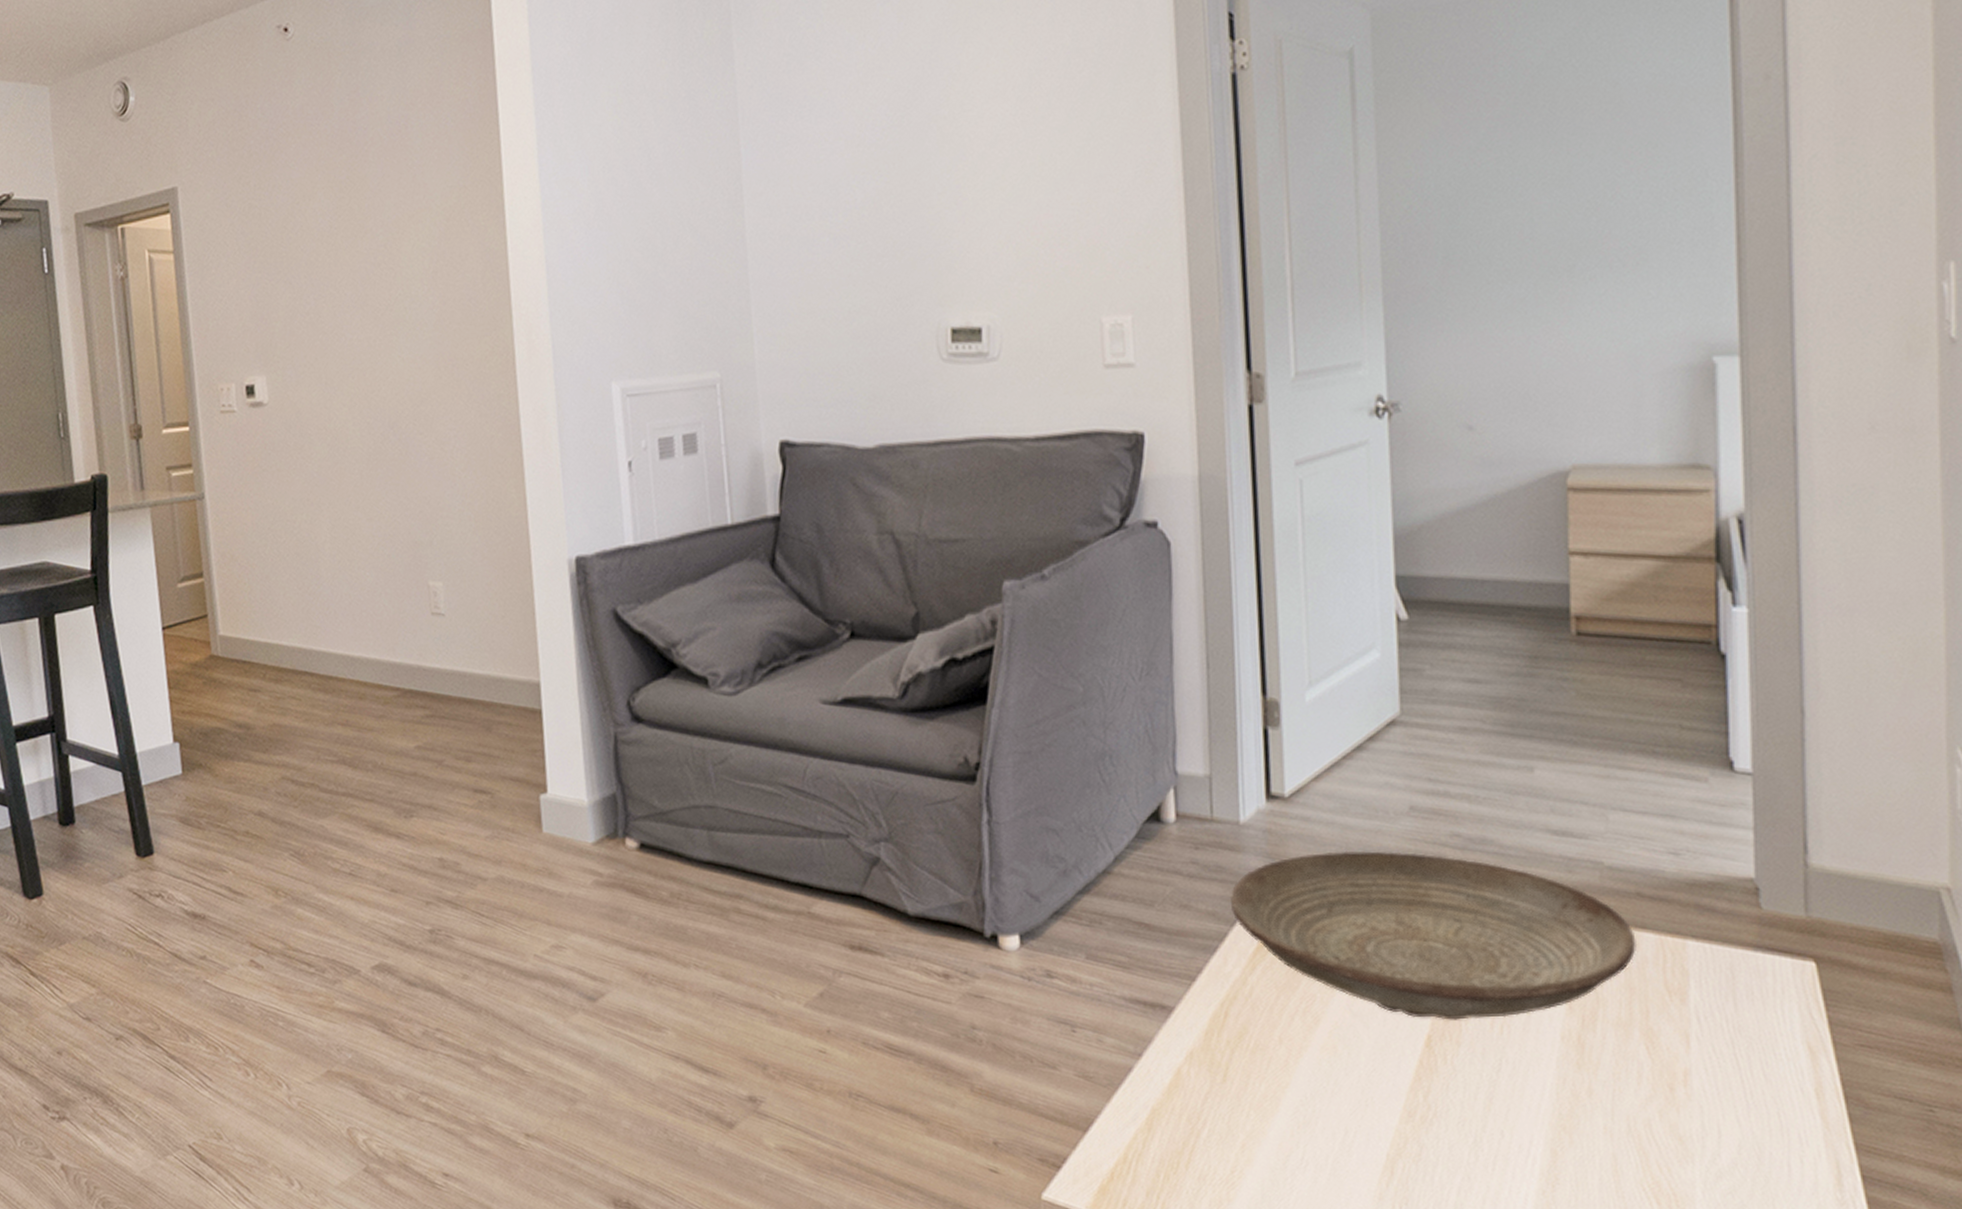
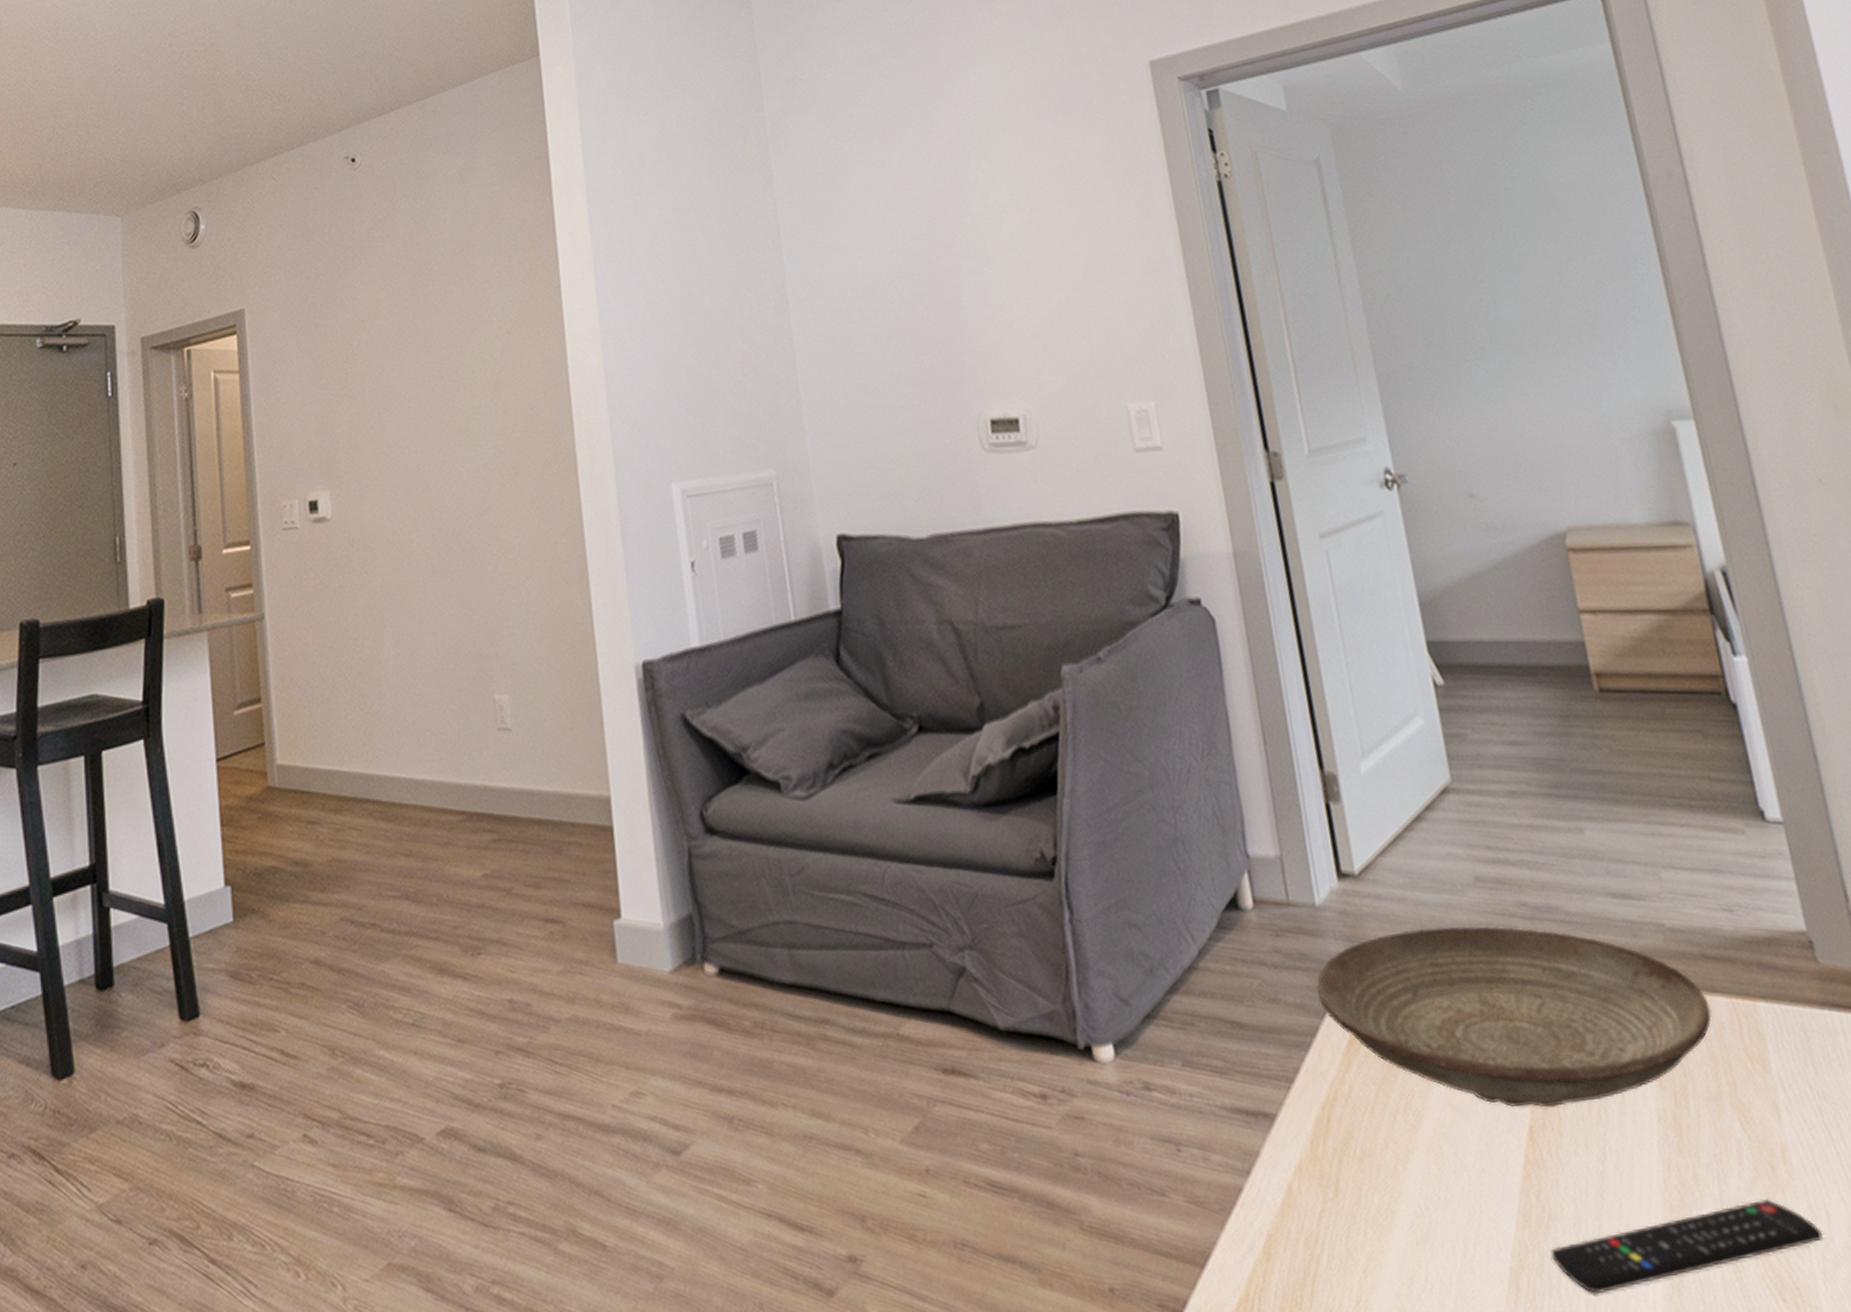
remote control: none [1430,1116,1711,1183] -> present [1550,1199,1824,1293]

